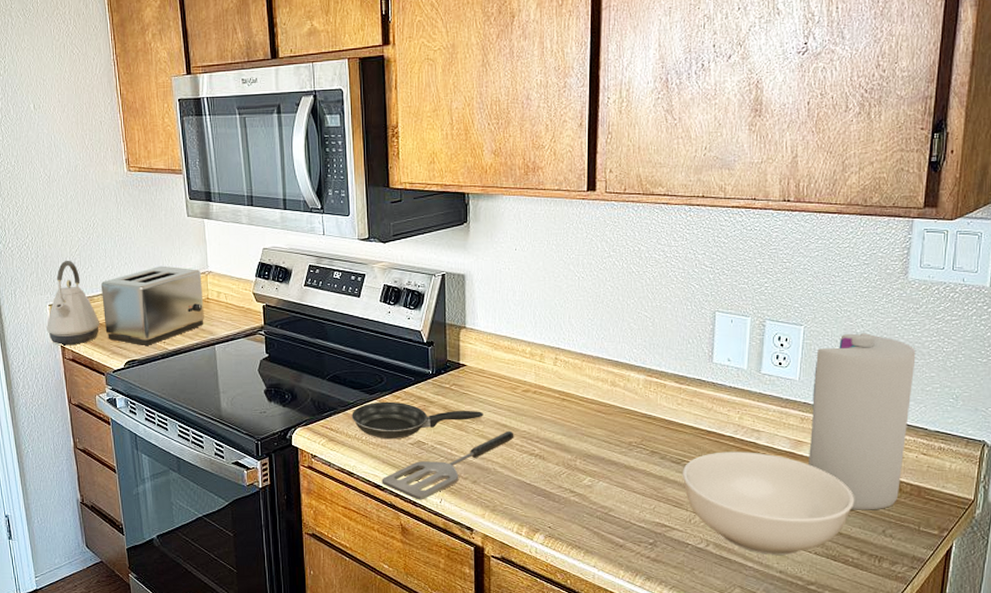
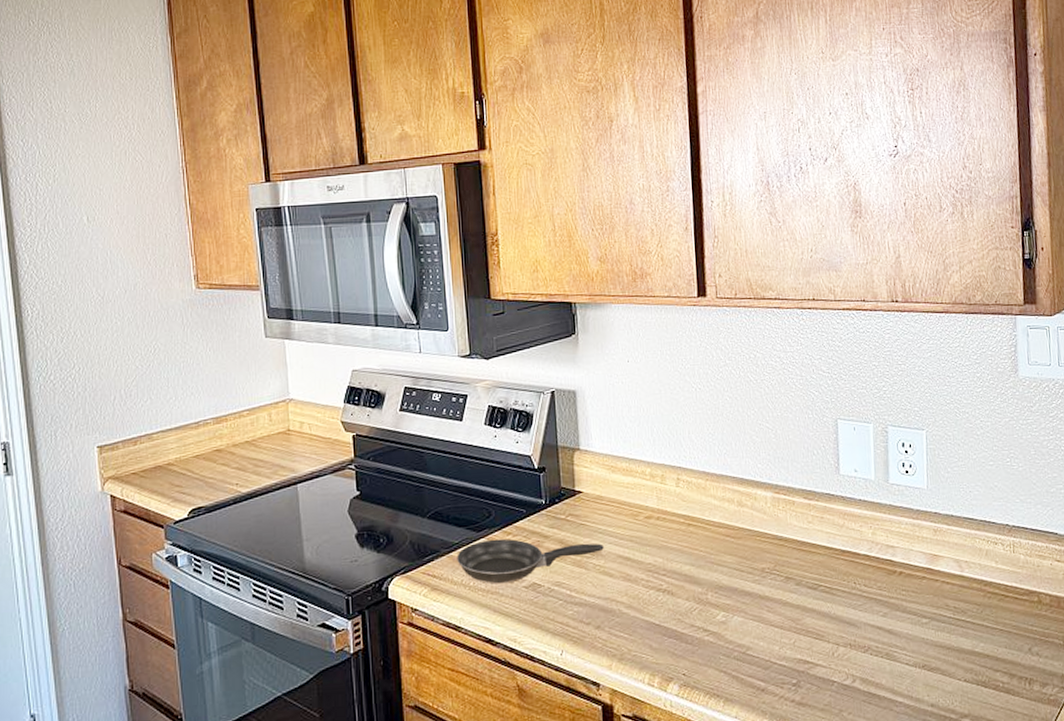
kettle: present [46,260,100,345] -> none [93,392,160,494]
toaster: present [100,265,204,345] -> none [161,394,284,489]
spatula: present [381,430,514,500] -> none [493,564,639,654]
bowl: present [682,452,855,555] -> none [819,570,998,686]
paper towel holder: present [809,333,916,510] -> none [941,435,1039,628]

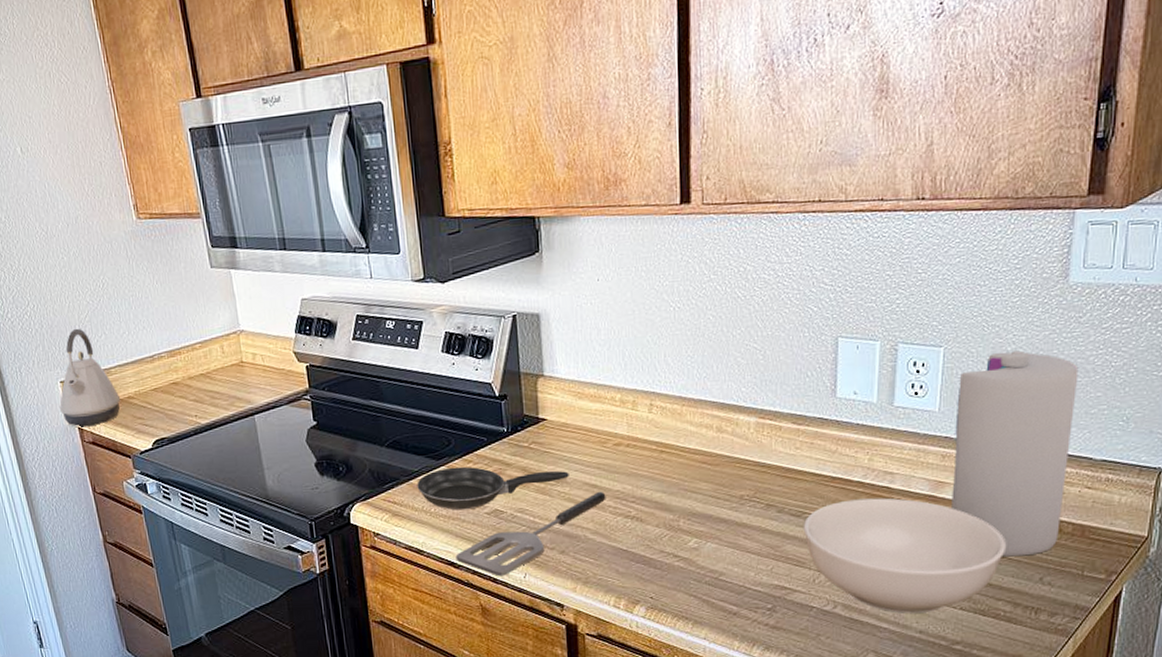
kettle: none [93,392,160,494] -> present [59,328,121,427]
spatula: none [493,564,639,654] -> present [455,491,606,577]
bowl: none [819,570,998,686] -> present [803,498,1007,613]
paper towel holder: none [941,435,1039,628] -> present [952,350,1079,557]

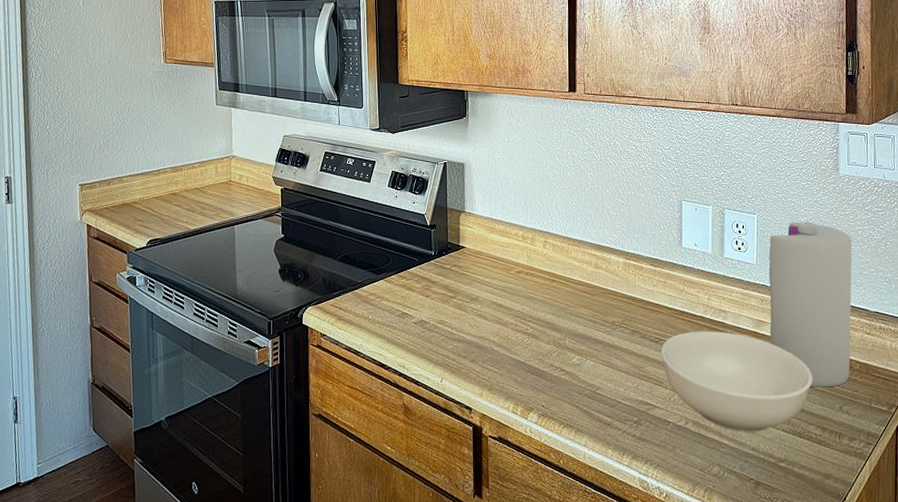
kettle: present [59,328,121,427] -> none [74,142,127,223]
frying pan: present [417,466,569,511] -> none [360,281,481,319]
spatula: present [455,491,606,577] -> none [386,310,509,379]

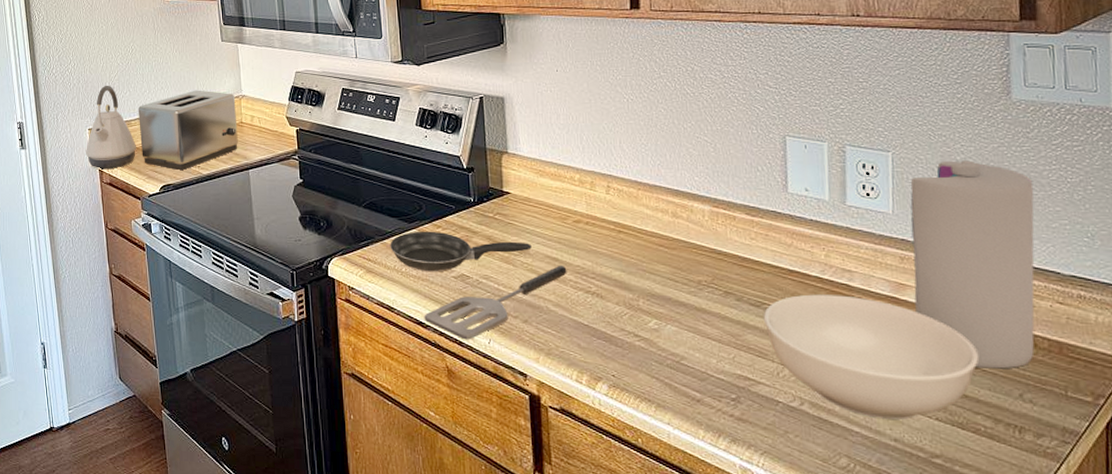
kettle: none [74,142,127,223] -> present [86,85,137,168]
toaster: none [130,149,227,225] -> present [138,90,238,170]
frying pan: none [360,281,481,319] -> present [390,231,532,272]
spatula: none [386,310,509,379] -> present [424,265,567,340]

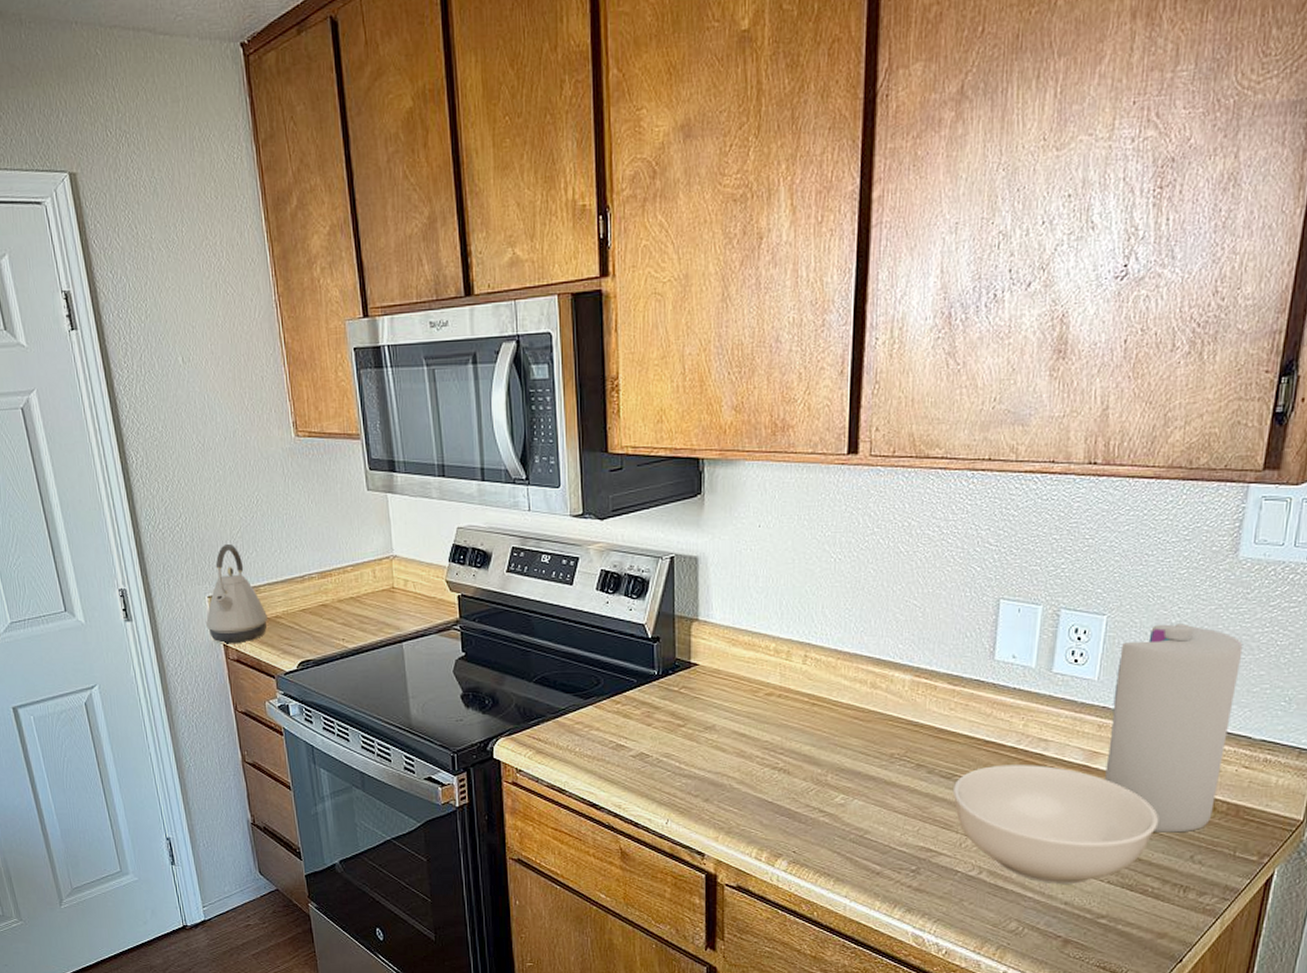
toaster: present [138,90,238,170] -> none [267,549,389,643]
frying pan: present [390,231,532,272] -> none [563,707,718,751]
spatula: present [424,265,567,340] -> none [598,740,754,821]

